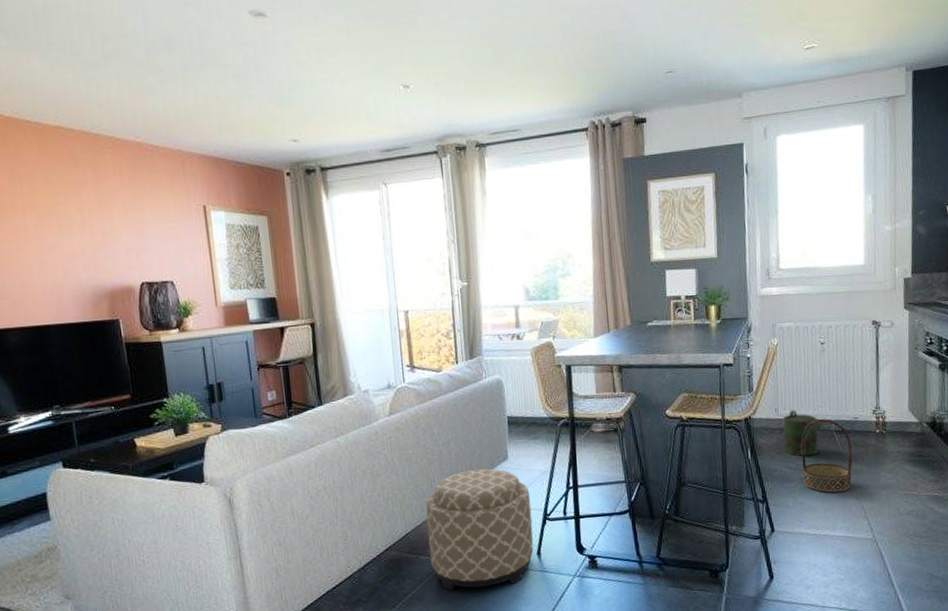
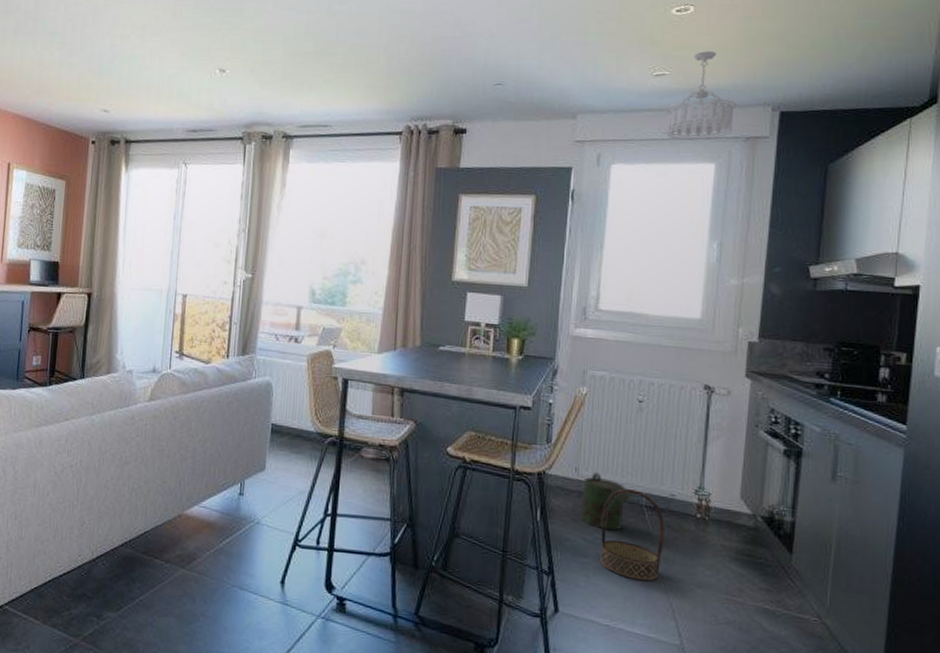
ottoman: present [426,468,534,590] -> none [165,475,283,611]
ceiling light fixture: none [818,21,876,107] -> present [666,51,736,140]

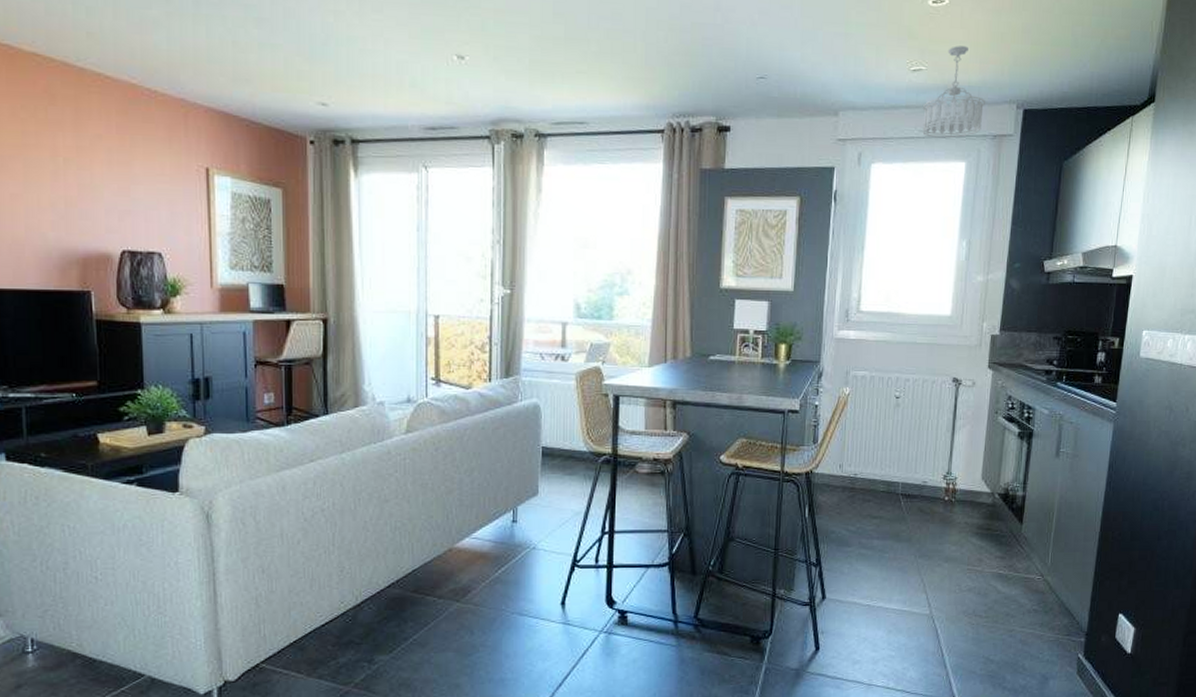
watering can: present [581,472,631,531] -> none [845,467,888,520]
basket: present [600,489,665,582] -> none [862,480,918,562]

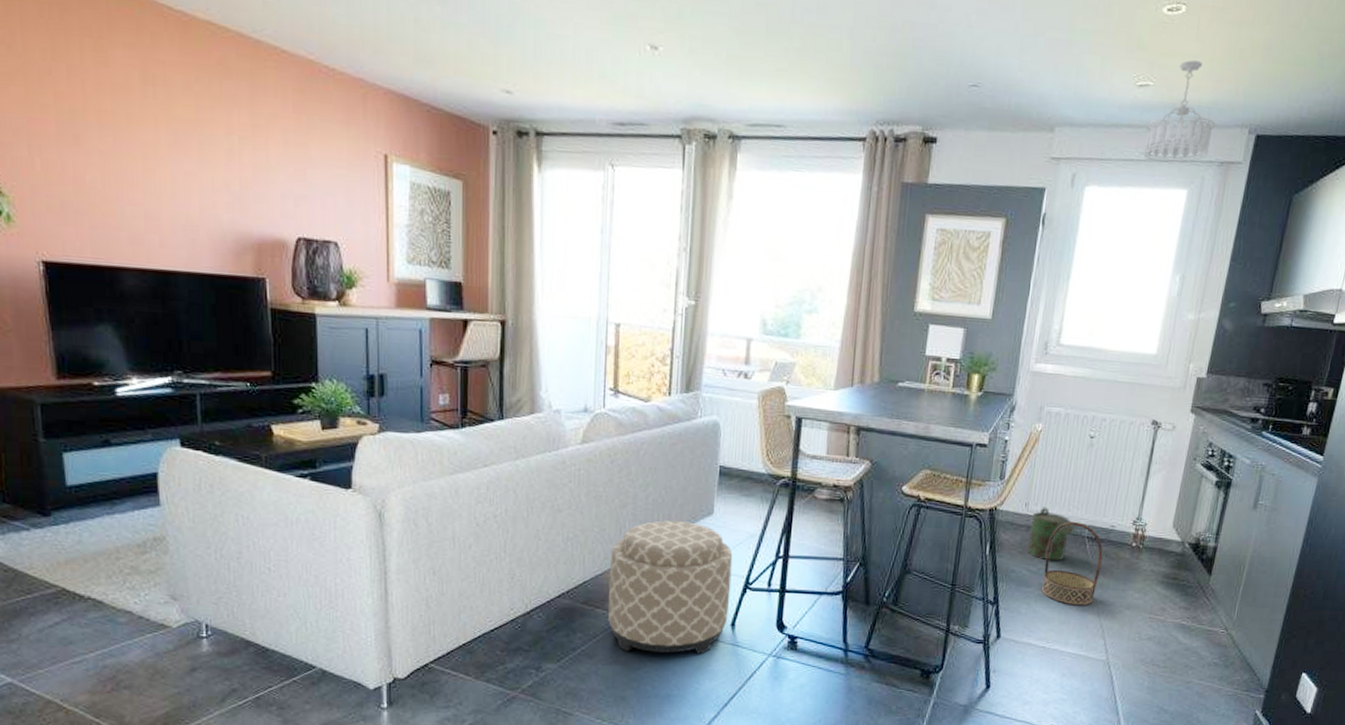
ottoman: none [438,504,559,637] -> present [607,520,733,654]
watering can: none [845,467,888,520] -> present [1028,507,1075,561]
basket: none [862,480,918,562] -> present [1042,522,1103,606]

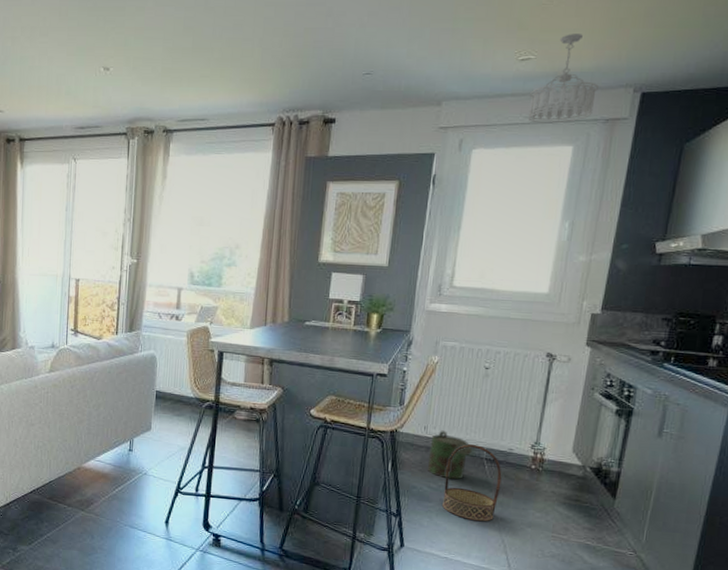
ottoman: present [607,520,733,654] -> none [67,434,167,545]

